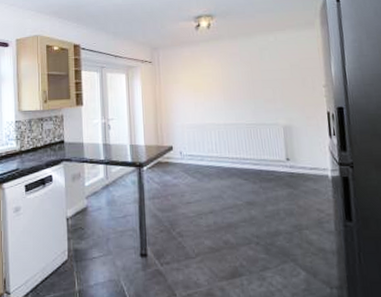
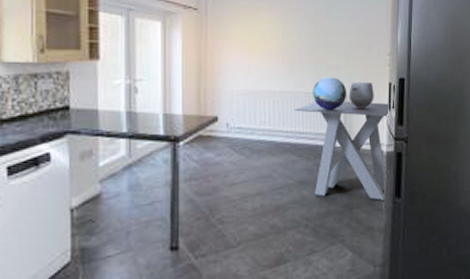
dining table: none [238,130,336,223] -> present [295,101,390,200]
decorative globe: none [253,108,286,139] -> present [313,76,347,110]
ceramic pot: none [287,112,314,137] -> present [349,81,374,109]

